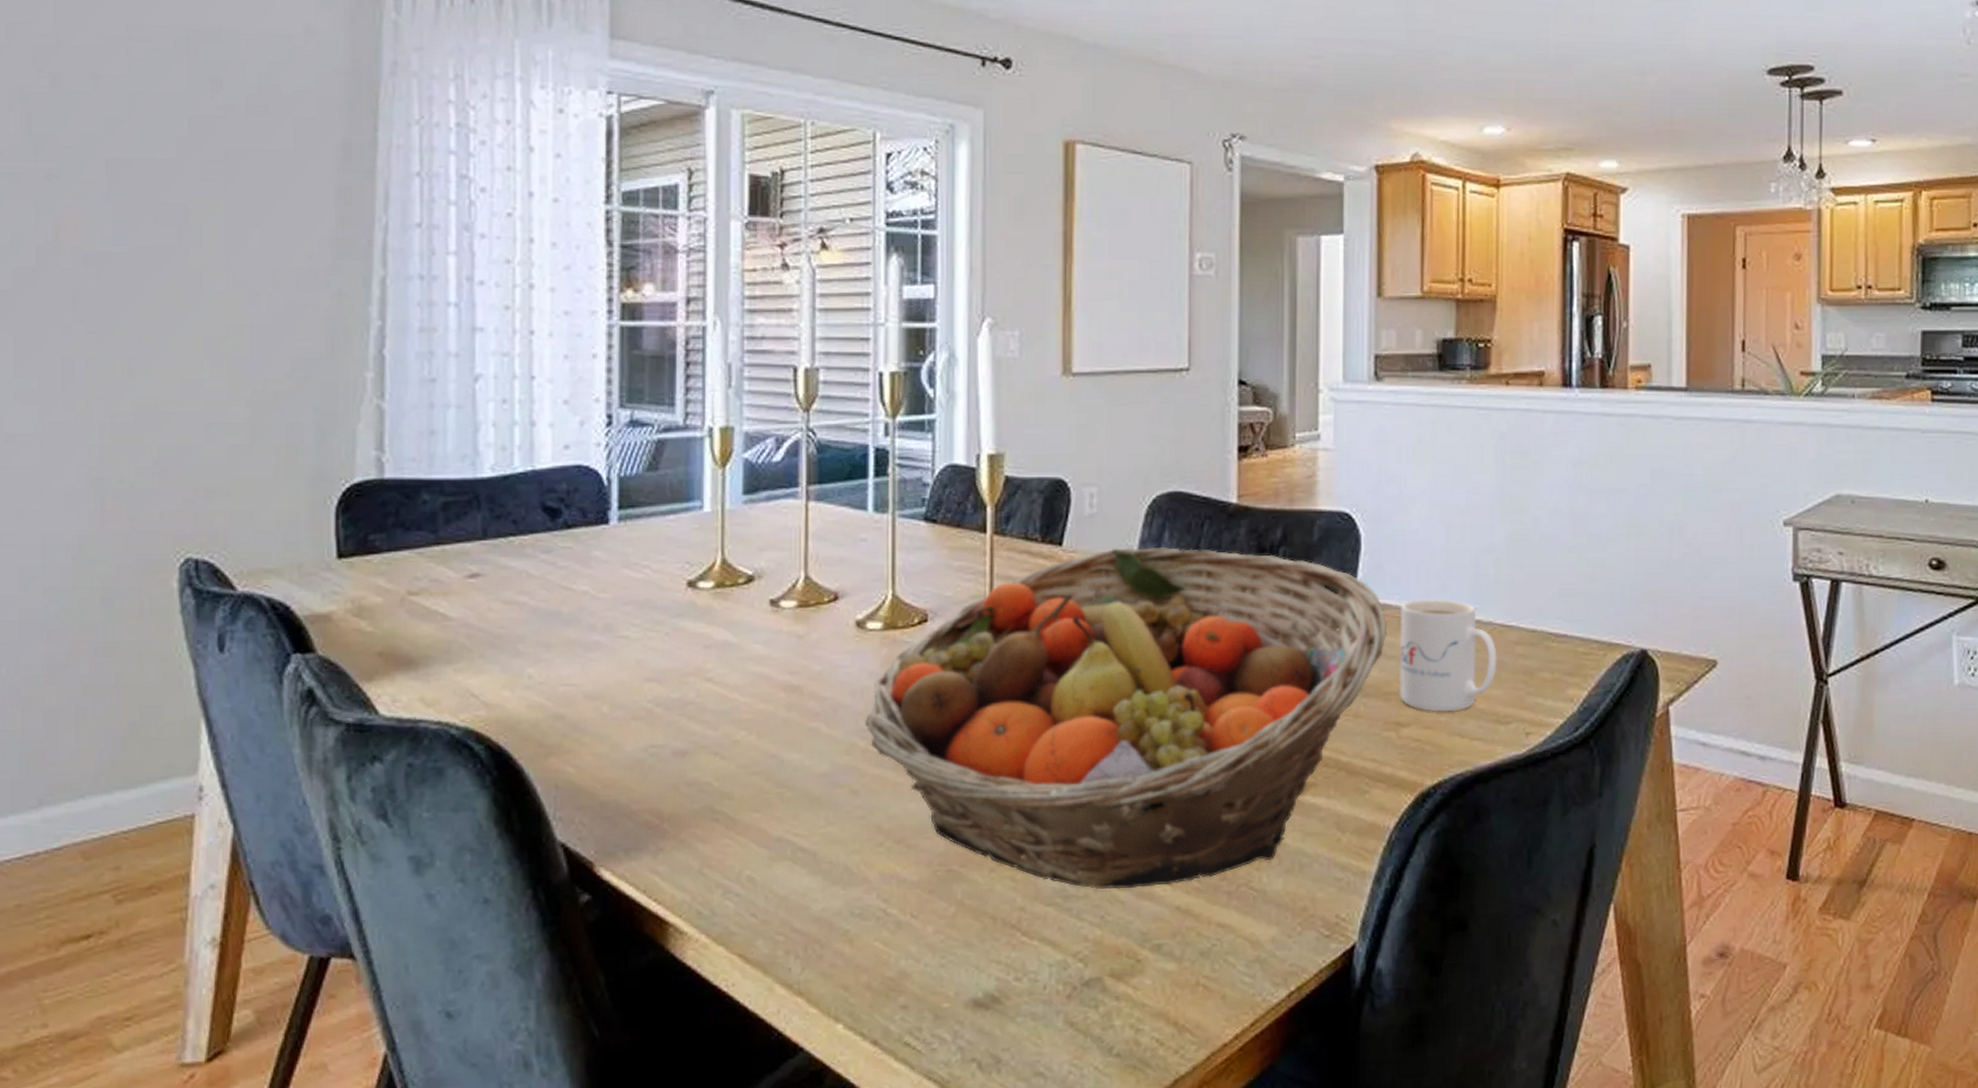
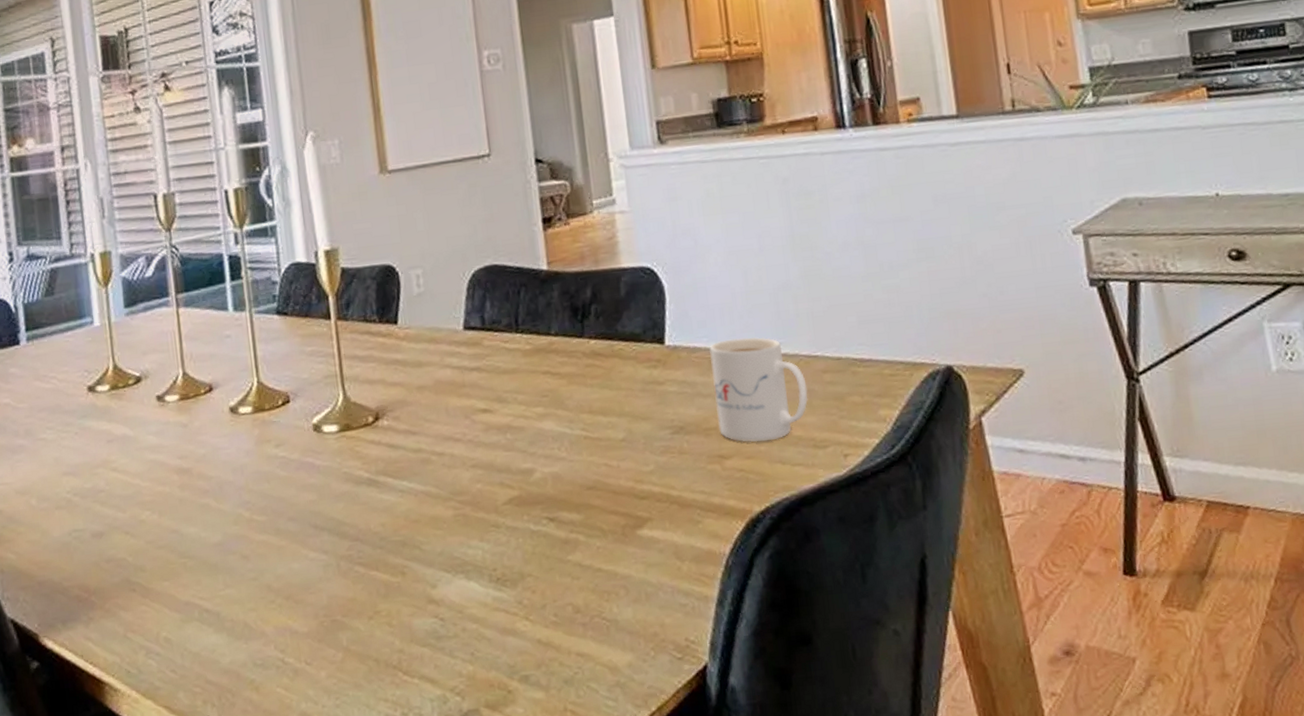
fruit basket: present [864,546,1388,889] -> none [246,312,700,629]

